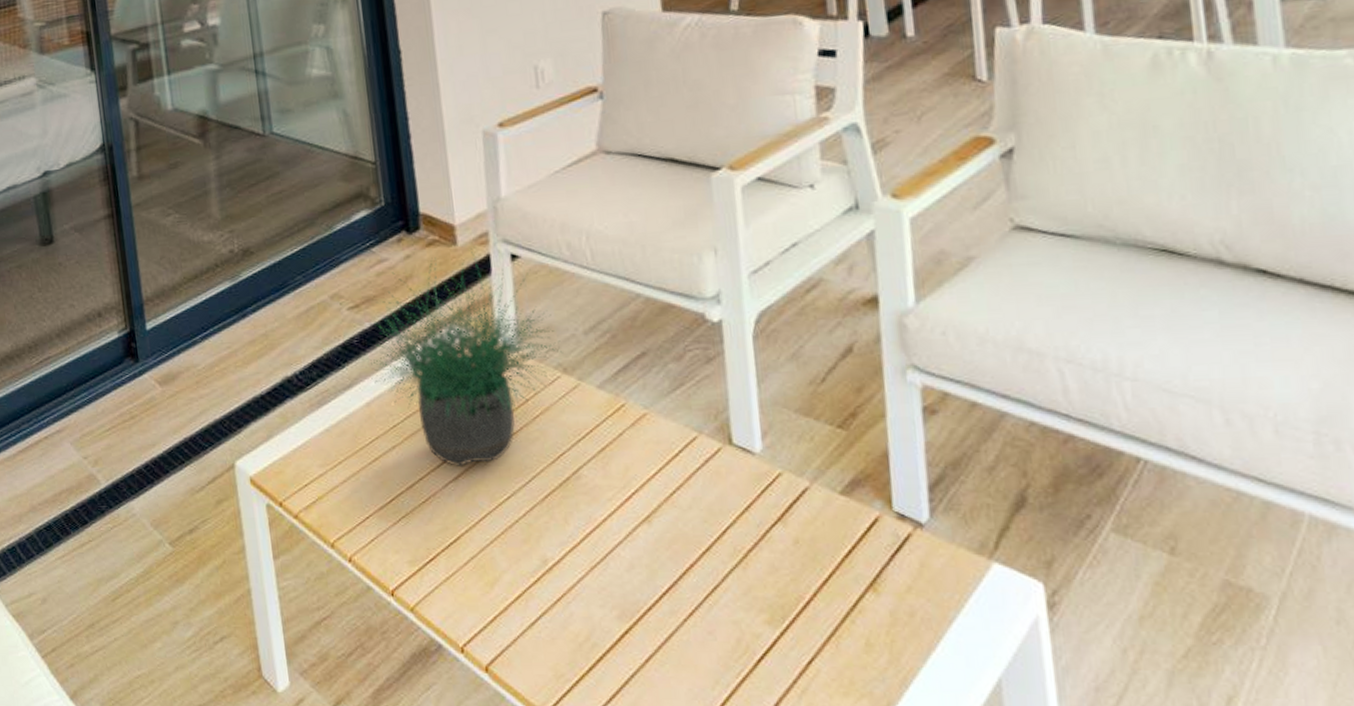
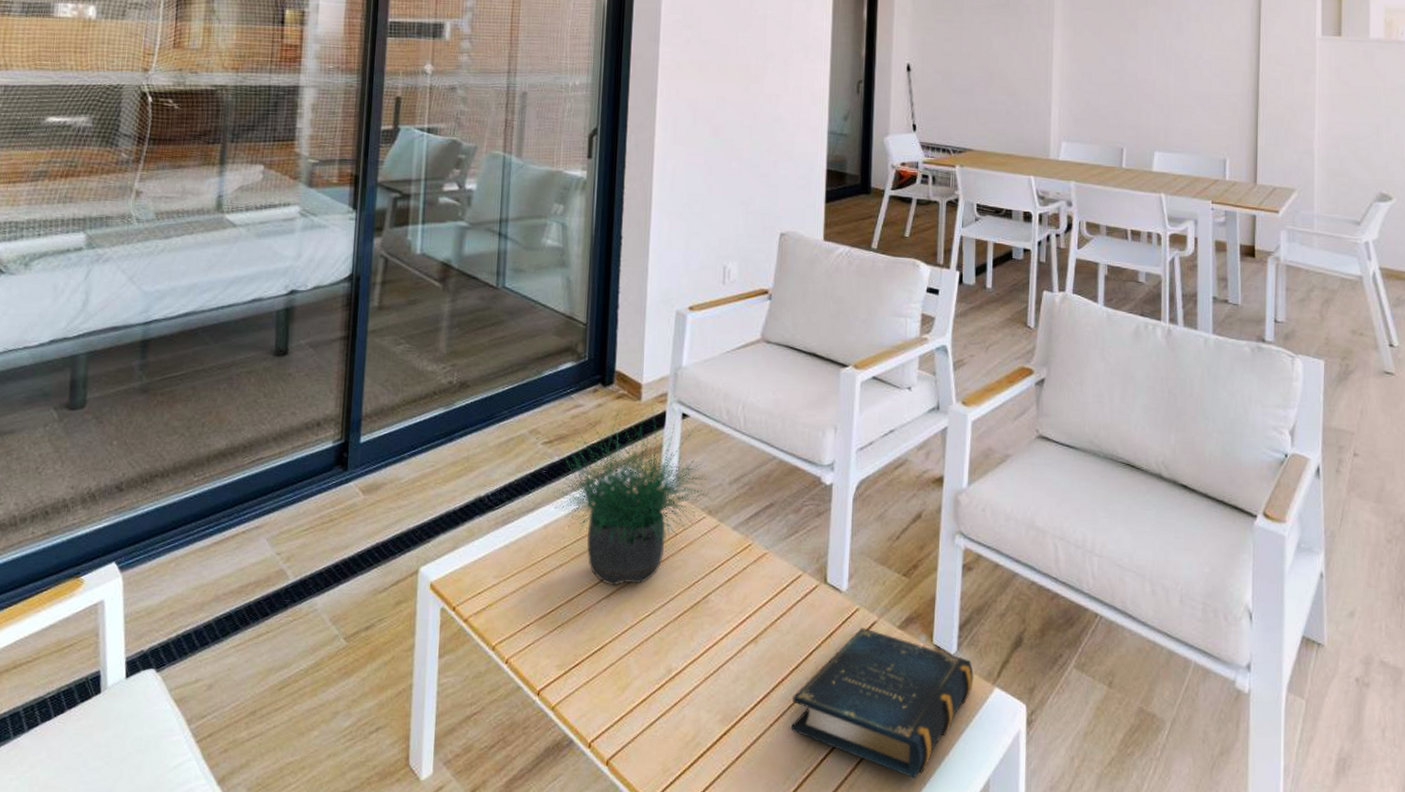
book: none [708,496,960,681] -> present [791,628,974,779]

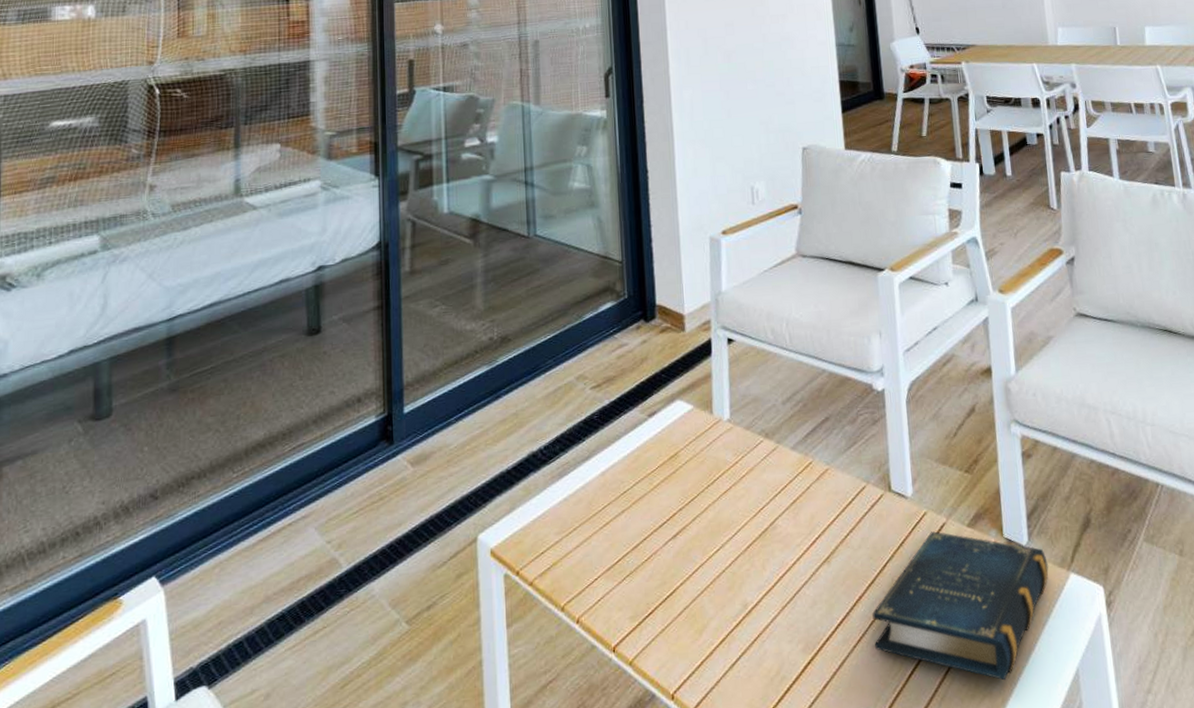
potted plant: present [547,405,711,586] -> none [600,334,766,525]

